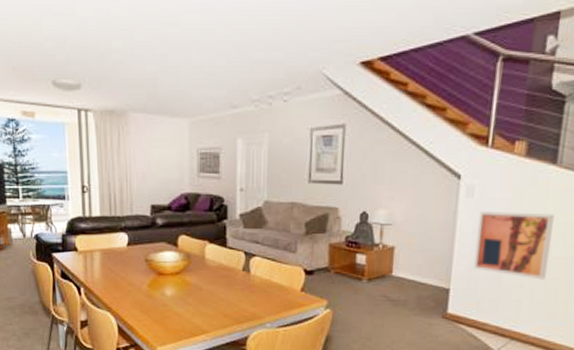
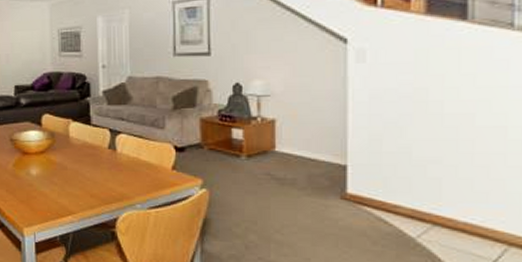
wall art: present [473,211,554,280] -> none [373,76,472,154]

